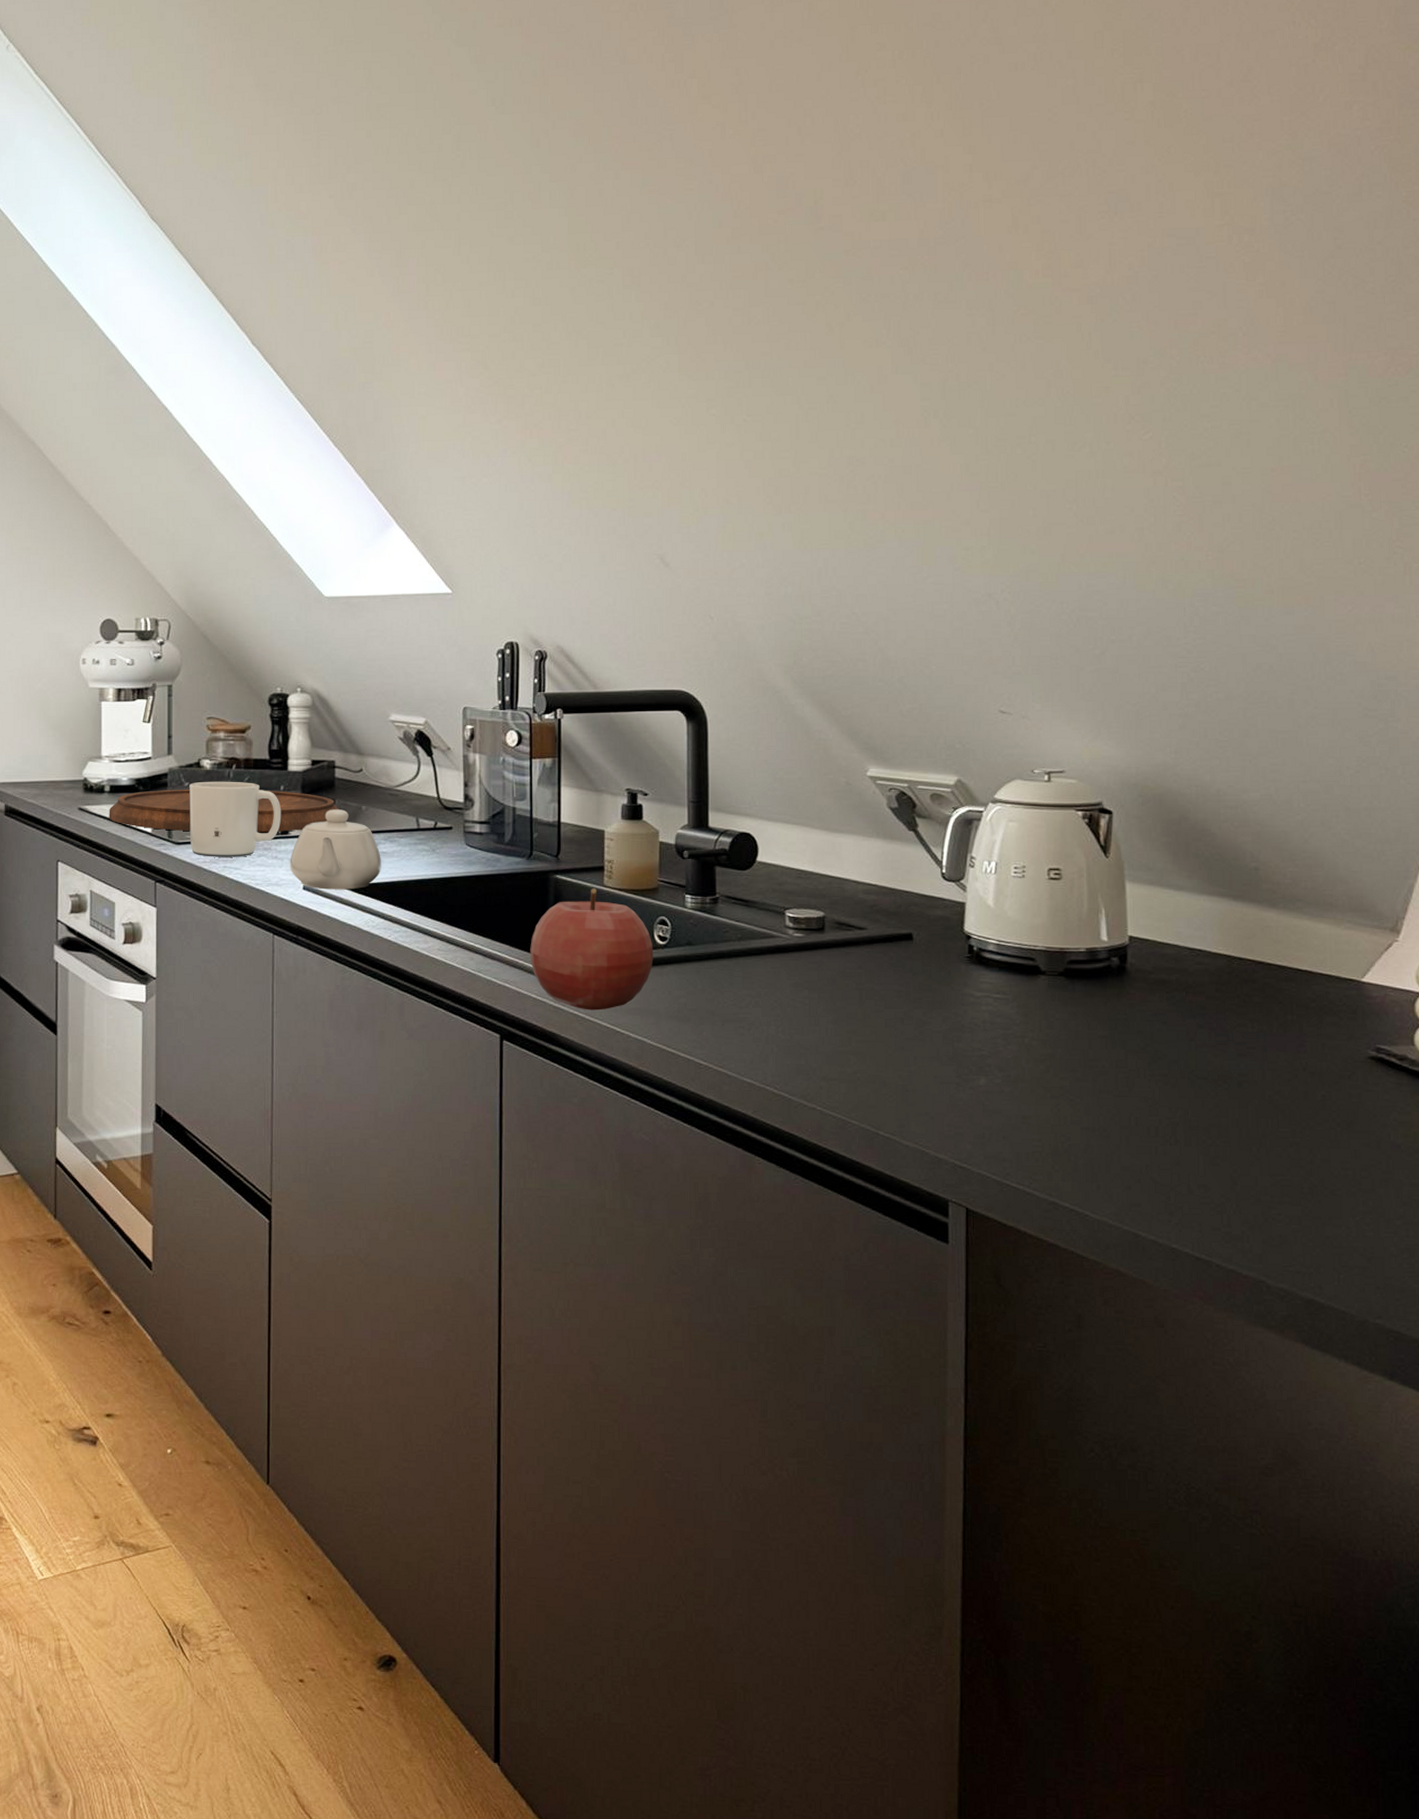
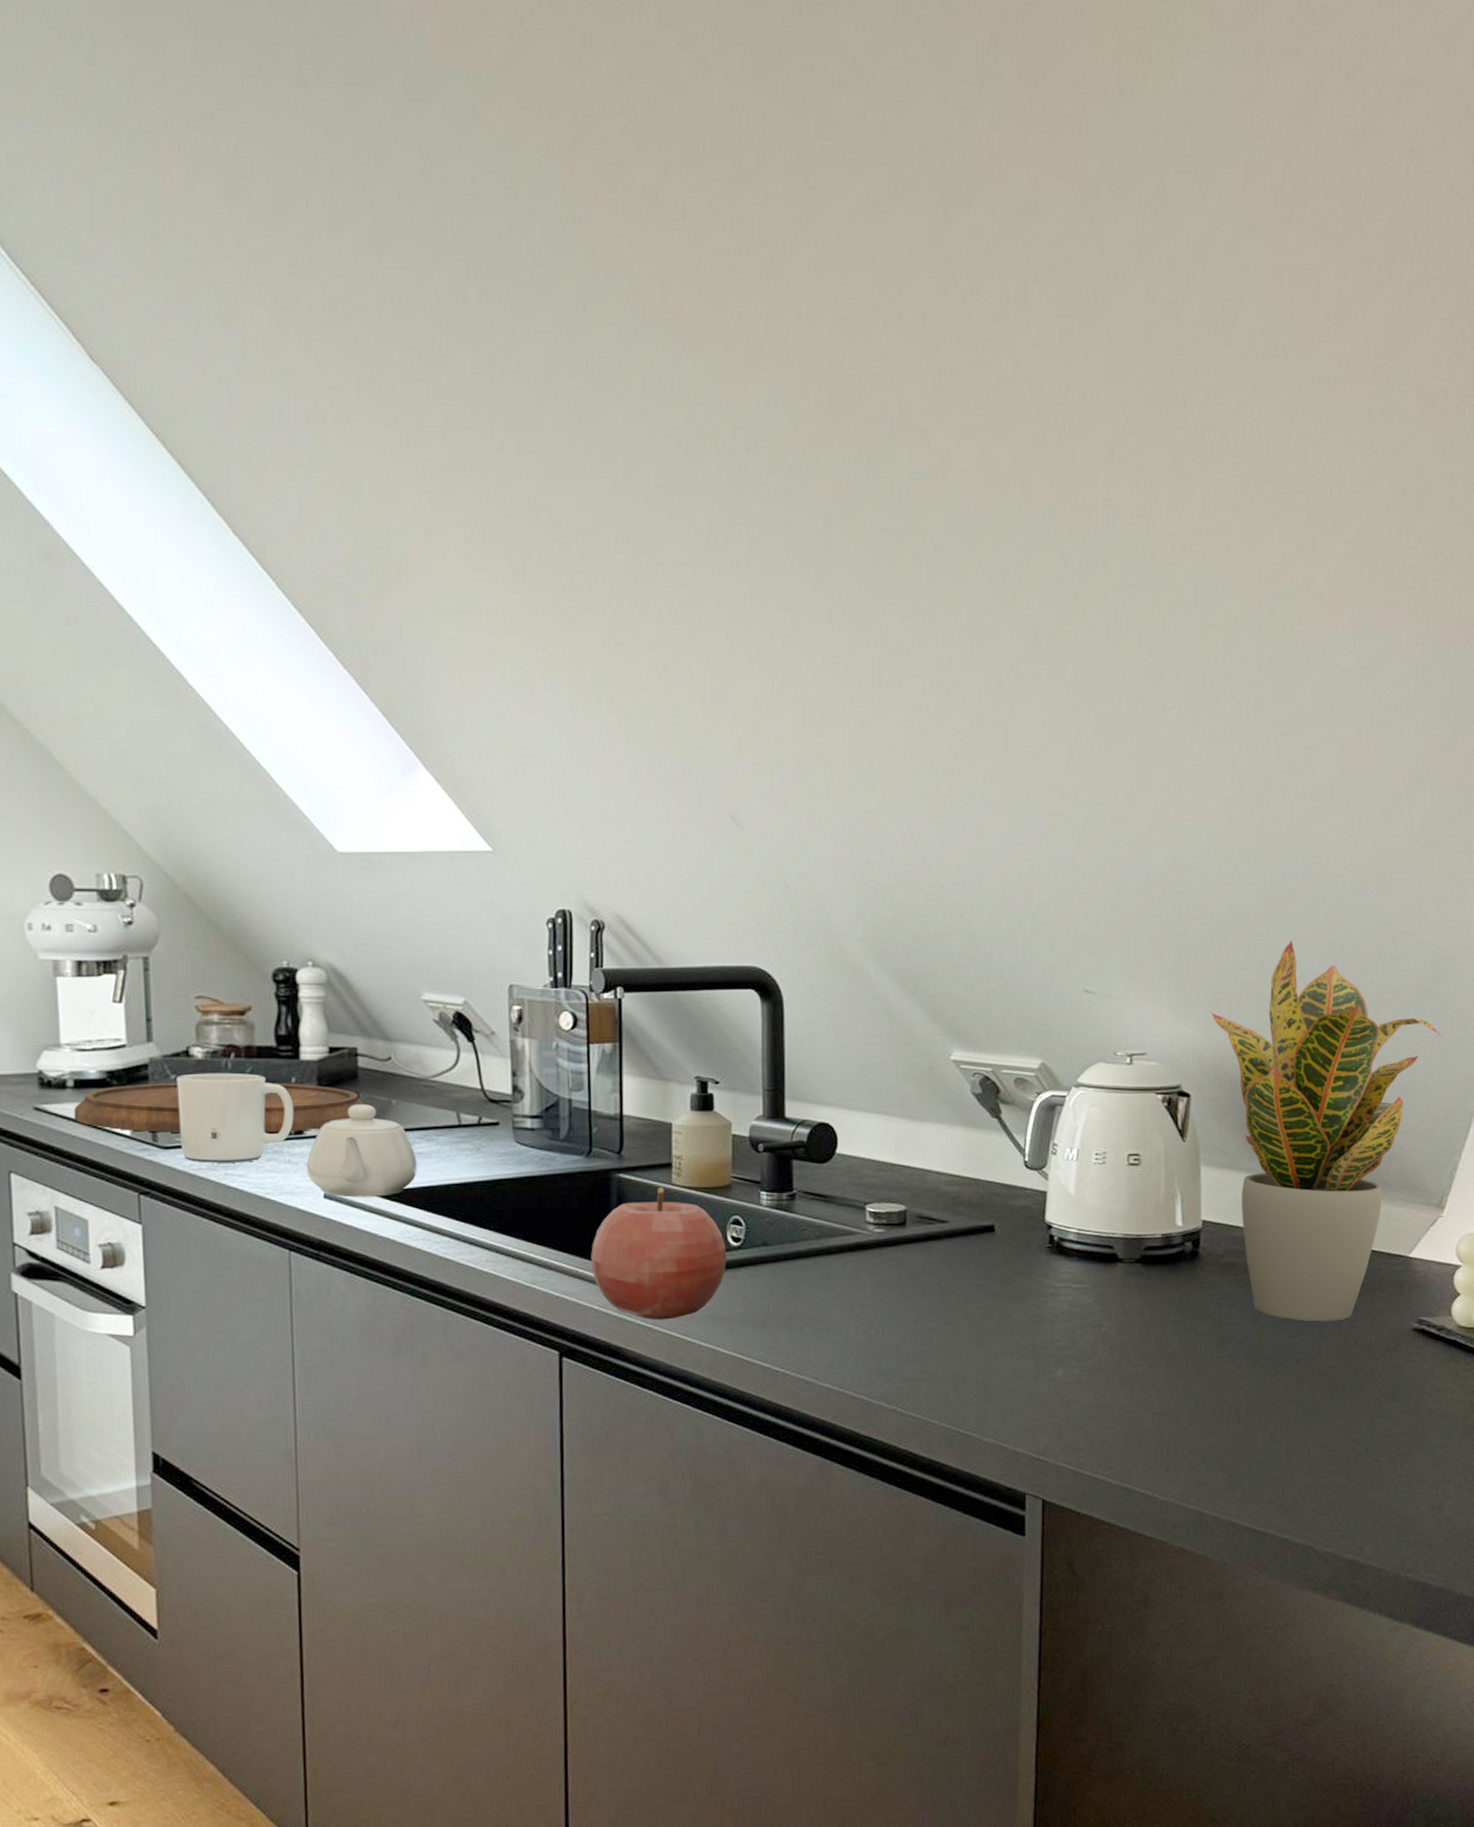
potted plant: none [1131,662,1387,1045] -> present [1210,940,1441,1322]

